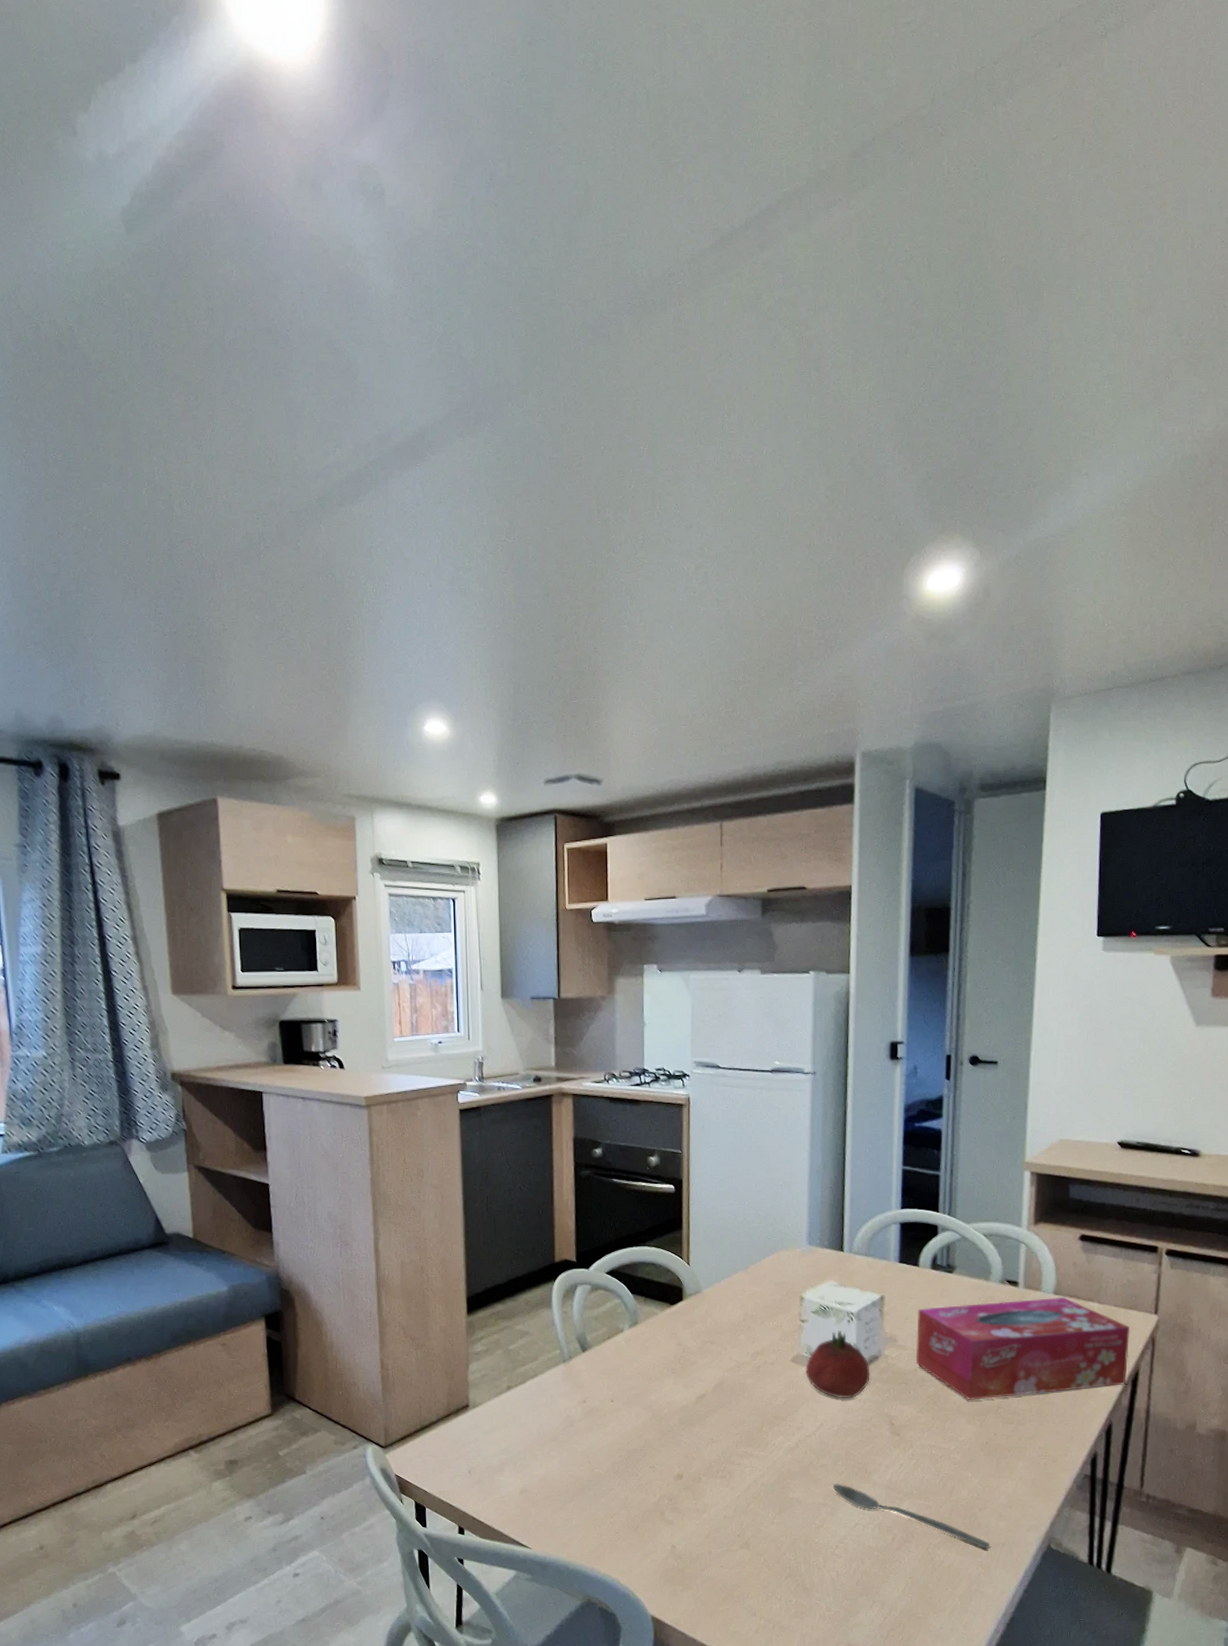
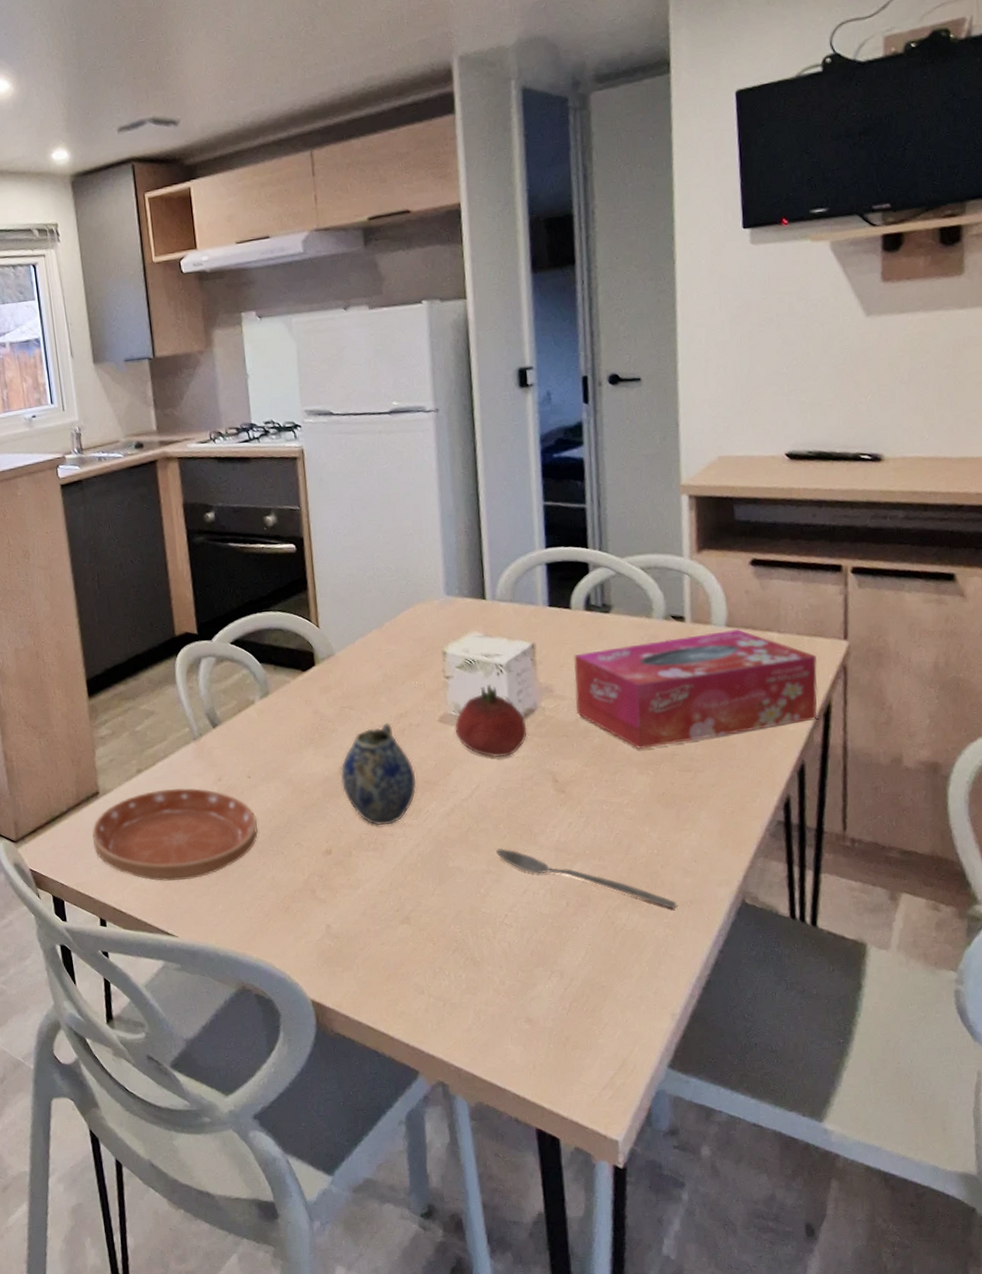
saucer: none [458,1406,616,1495] -> present [92,787,258,881]
teapot: none [697,1359,766,1455] -> present [340,723,417,826]

